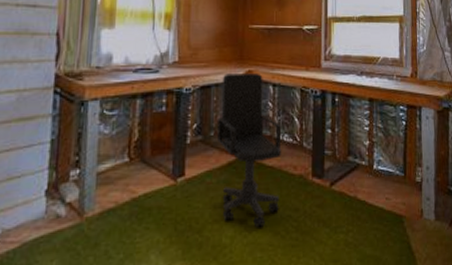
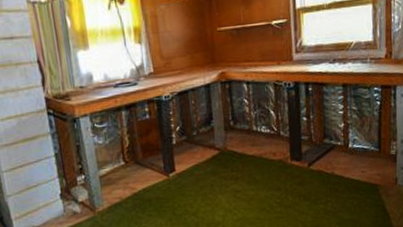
office chair: present [217,72,282,228] -> none [197,73,263,207]

